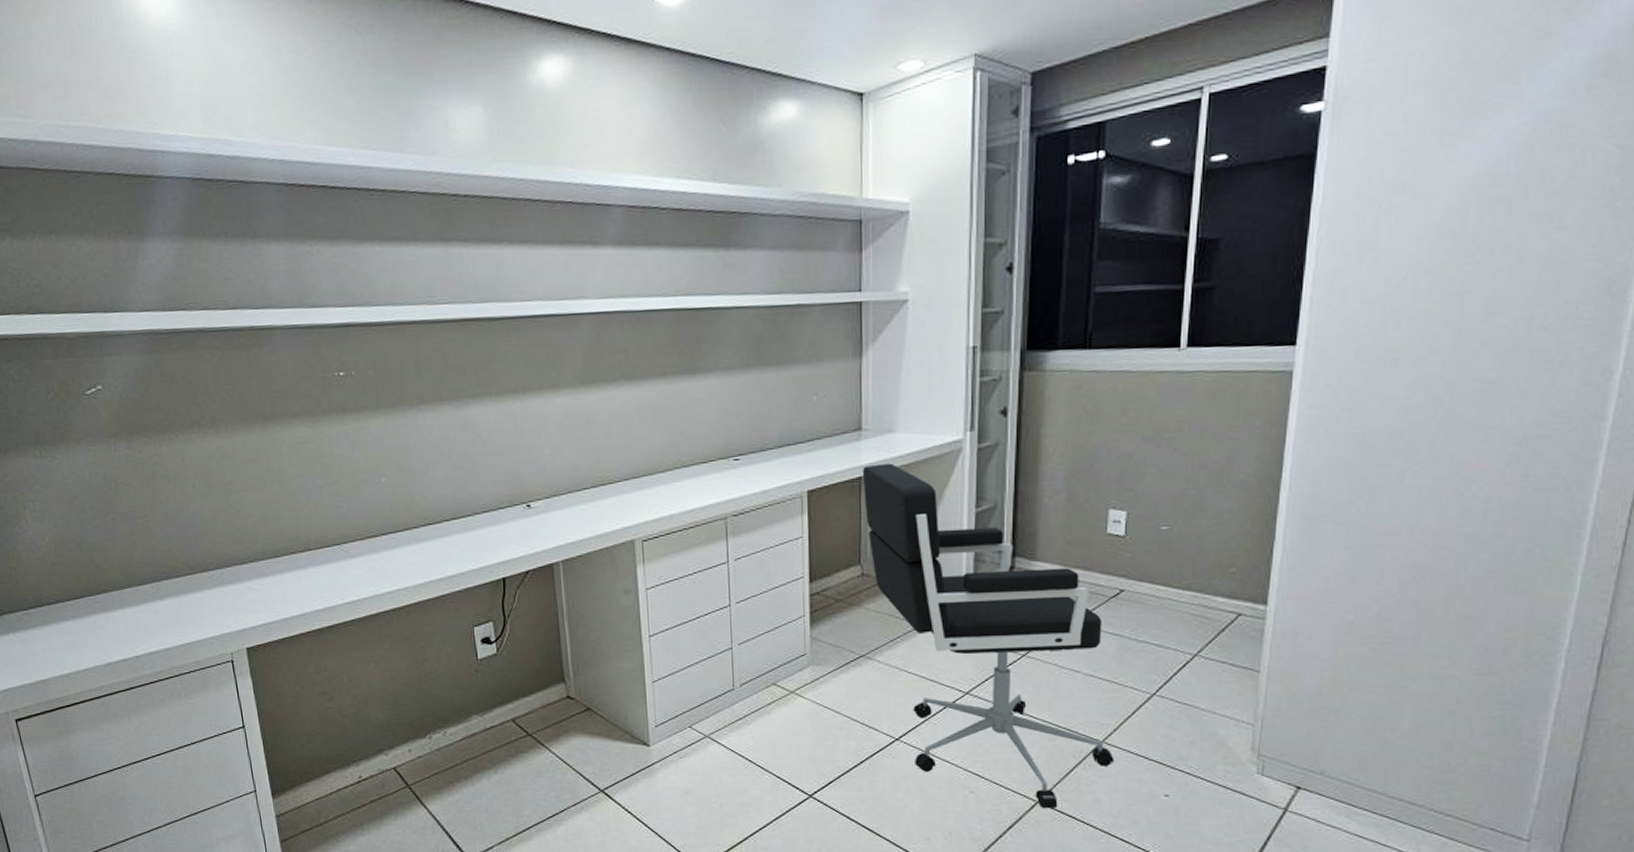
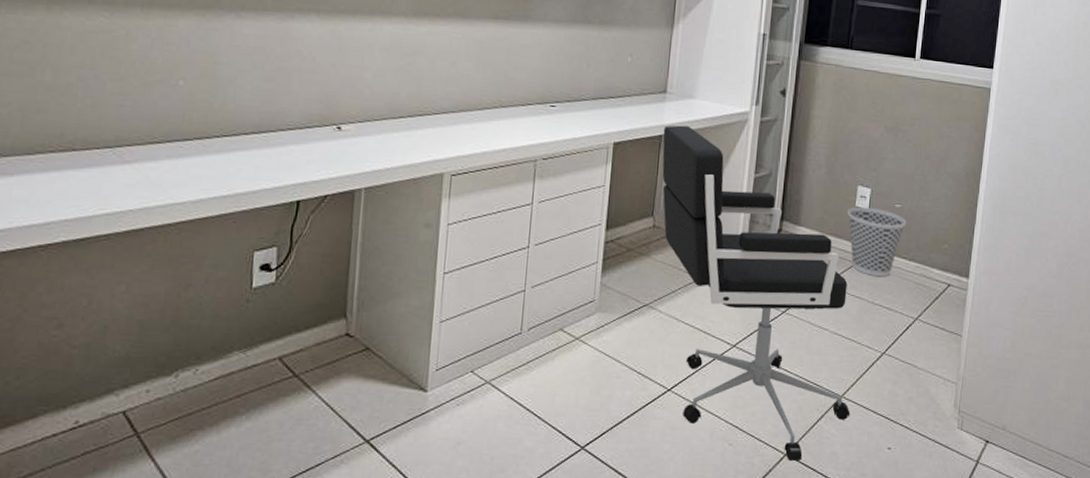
wastebasket: none [1097,533,1177,610] -> present [848,206,907,276]

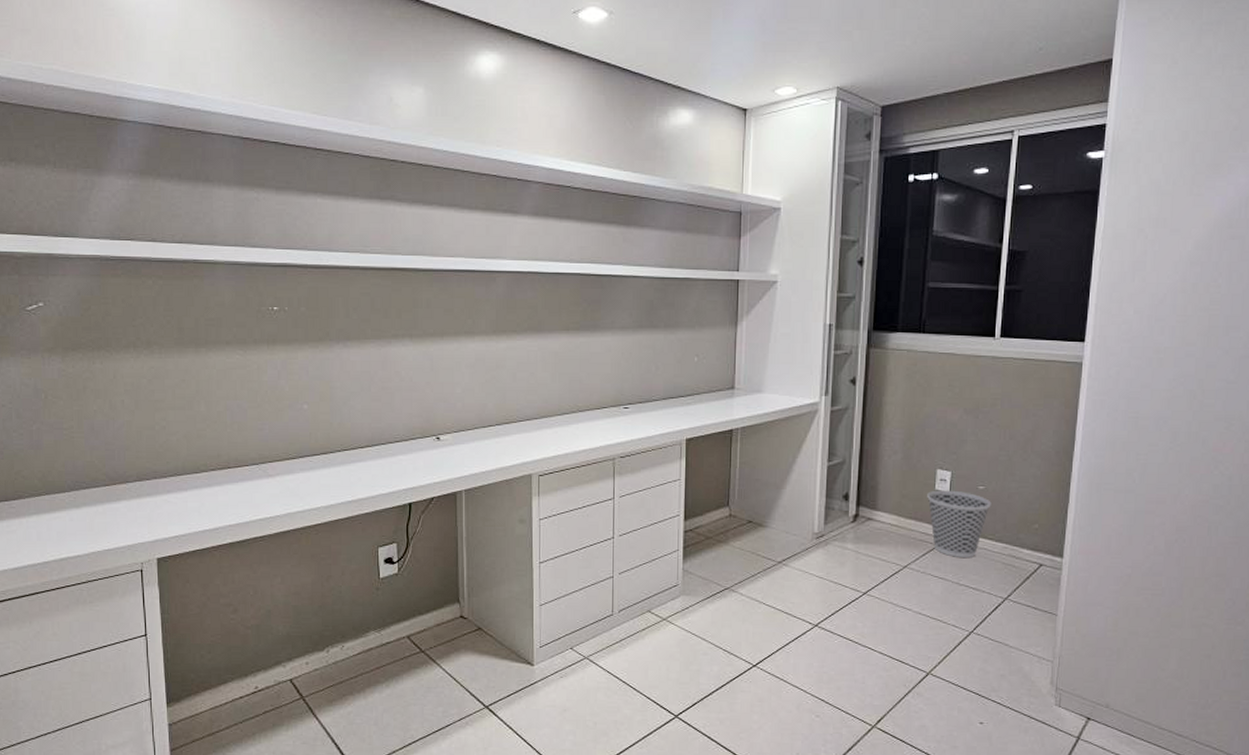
office chair: present [662,125,851,462] -> none [733,419,939,733]

